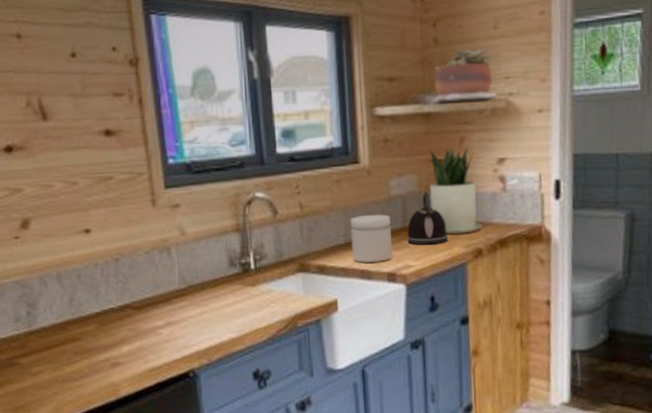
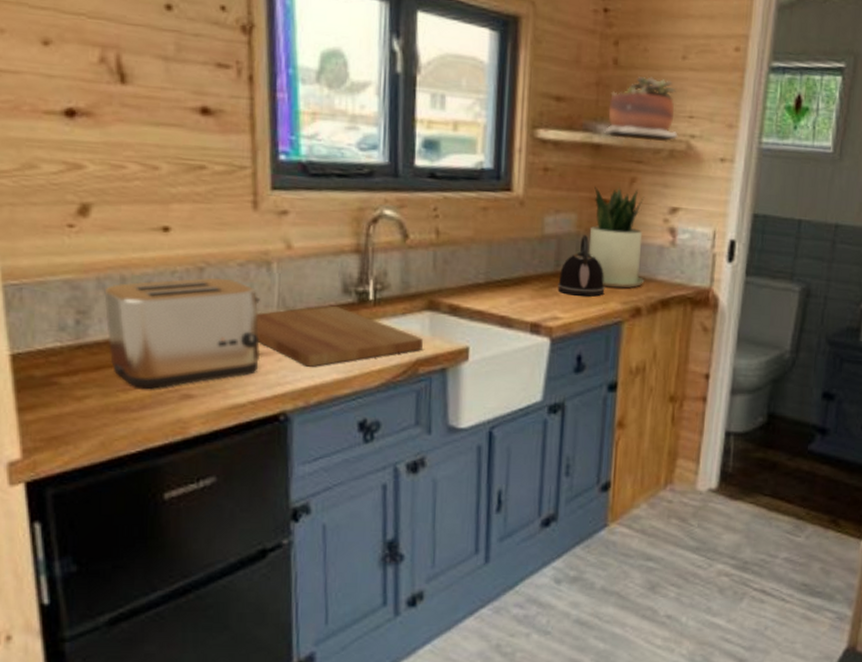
toaster: none [46,265,169,361] -> present [104,277,261,389]
cutting board: none [163,277,299,330] -> present [256,305,423,367]
jar: present [350,214,392,263] -> none [491,252,541,309]

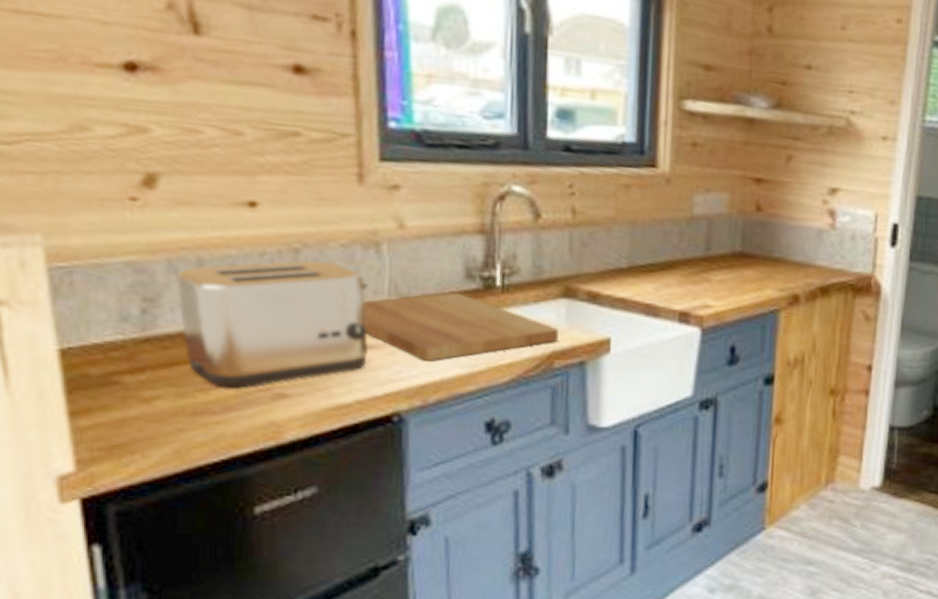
kettle: present [557,235,605,297] -> none [708,216,760,283]
planter: present [588,186,645,288] -> none [741,163,803,274]
succulent plant: present [604,76,678,142] -> none [758,46,837,118]

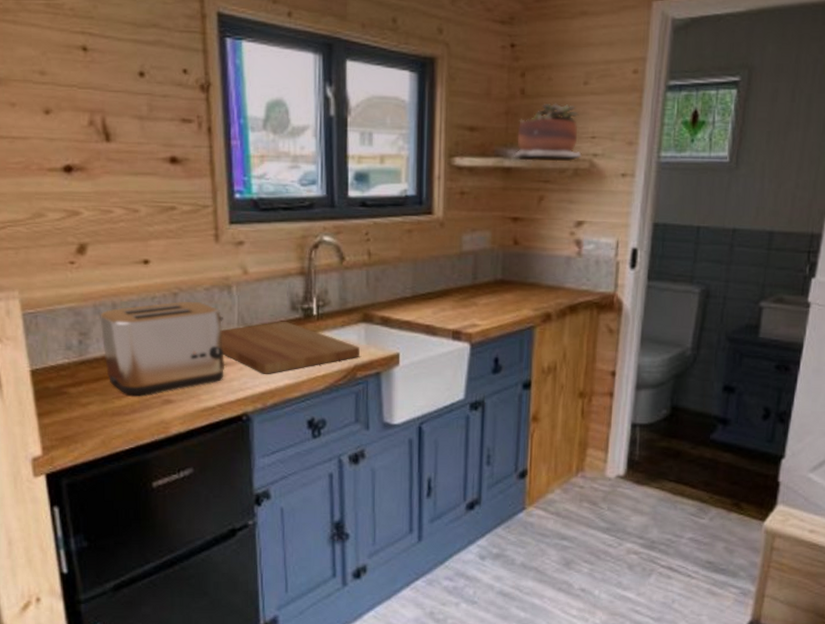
succulent plant: none [758,46,837,118] -> present [514,103,582,162]

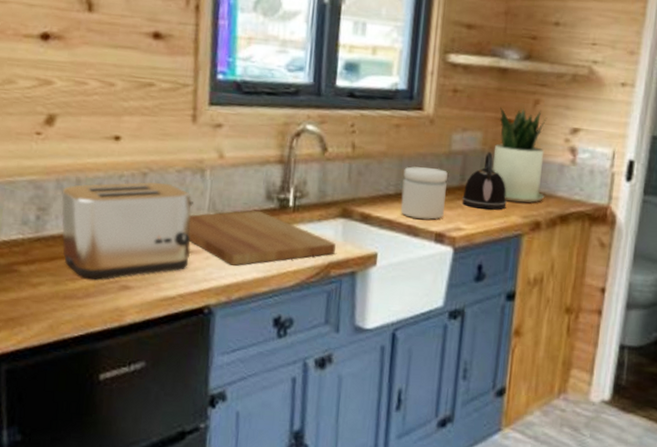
jar: none [418,269,460,318] -> present [400,166,448,220]
kettle: none [475,250,518,305] -> present [462,152,507,210]
planter: none [502,206,554,296] -> present [492,107,548,203]
succulent plant: present [514,103,582,162] -> none [511,6,581,67]

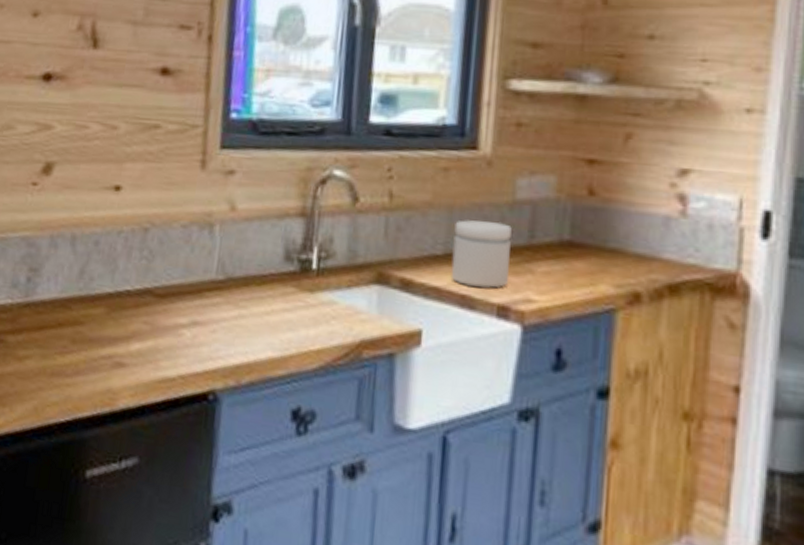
toaster: present [61,181,193,279] -> none [52,238,200,354]
cutting board: present [188,210,336,266] -> none [193,273,369,342]
kettle: present [462,152,507,210] -> none [532,201,593,277]
planter: present [492,107,548,203] -> none [570,143,646,268]

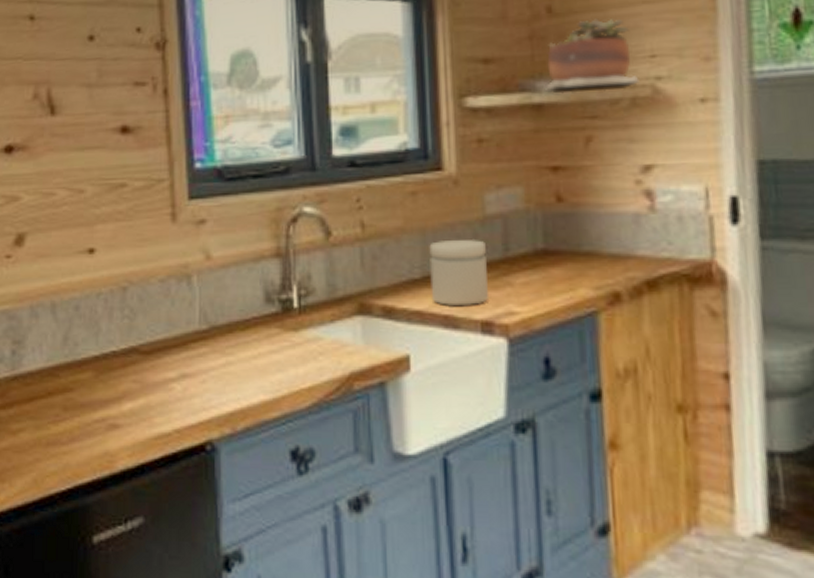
succulent plant: none [591,15,687,91] -> present [545,18,640,94]

